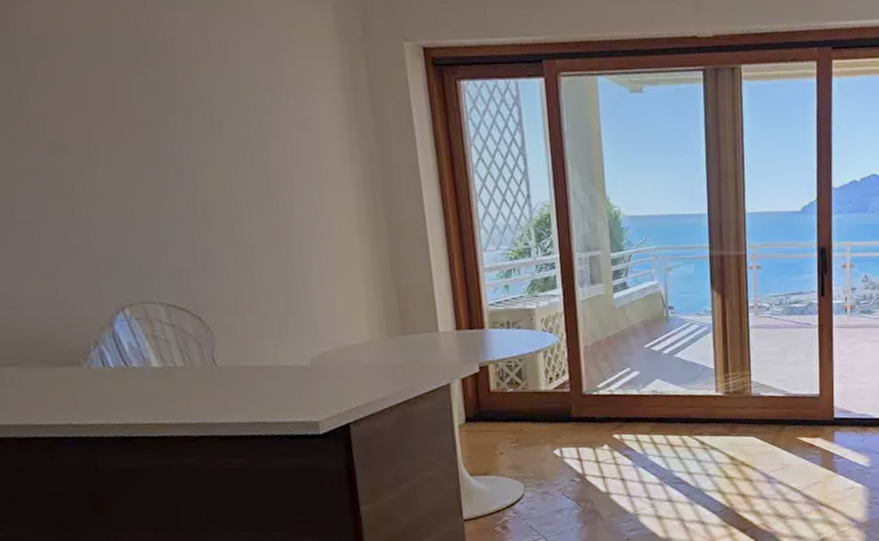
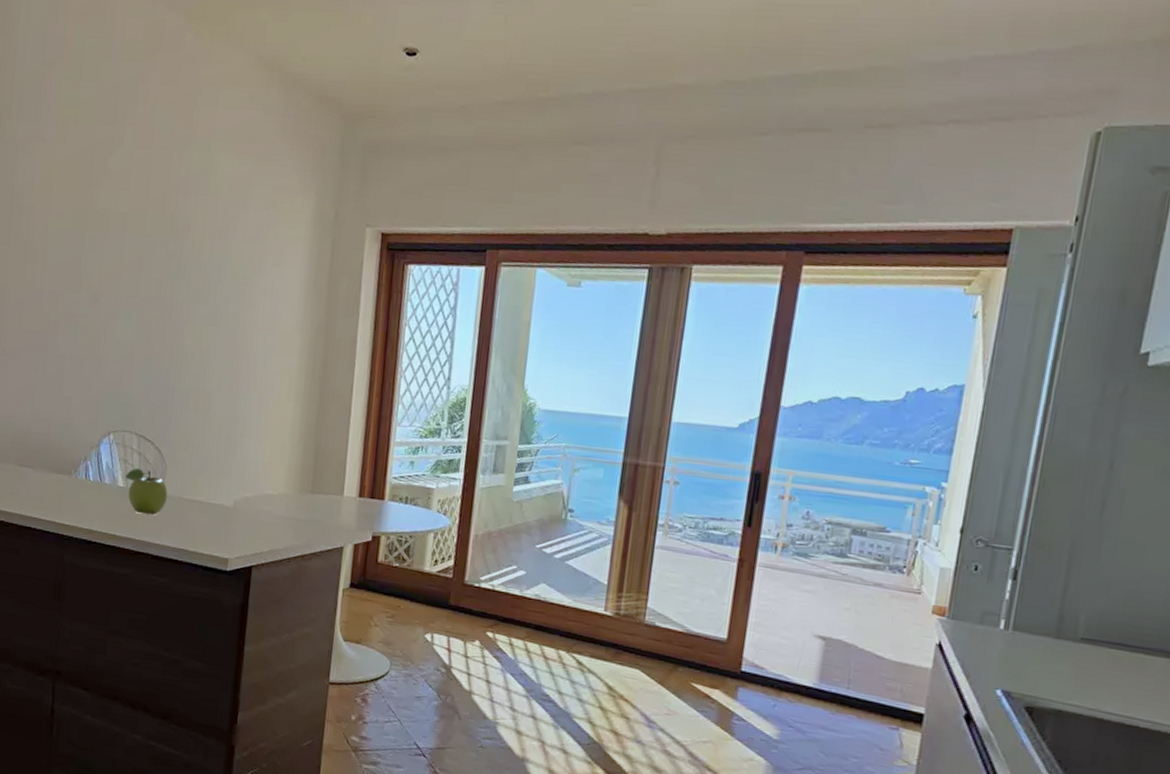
fruit: none [160,342,224,394] -> present [125,467,168,516]

